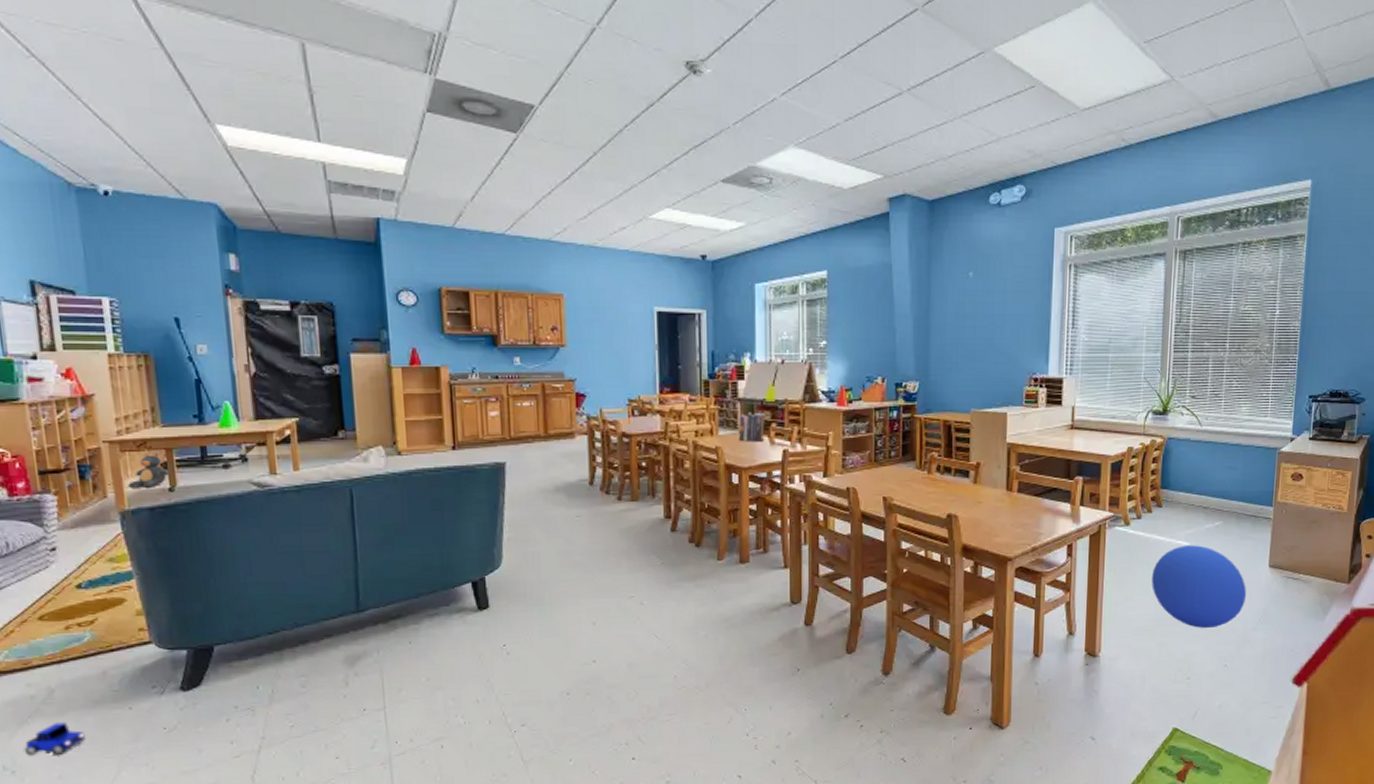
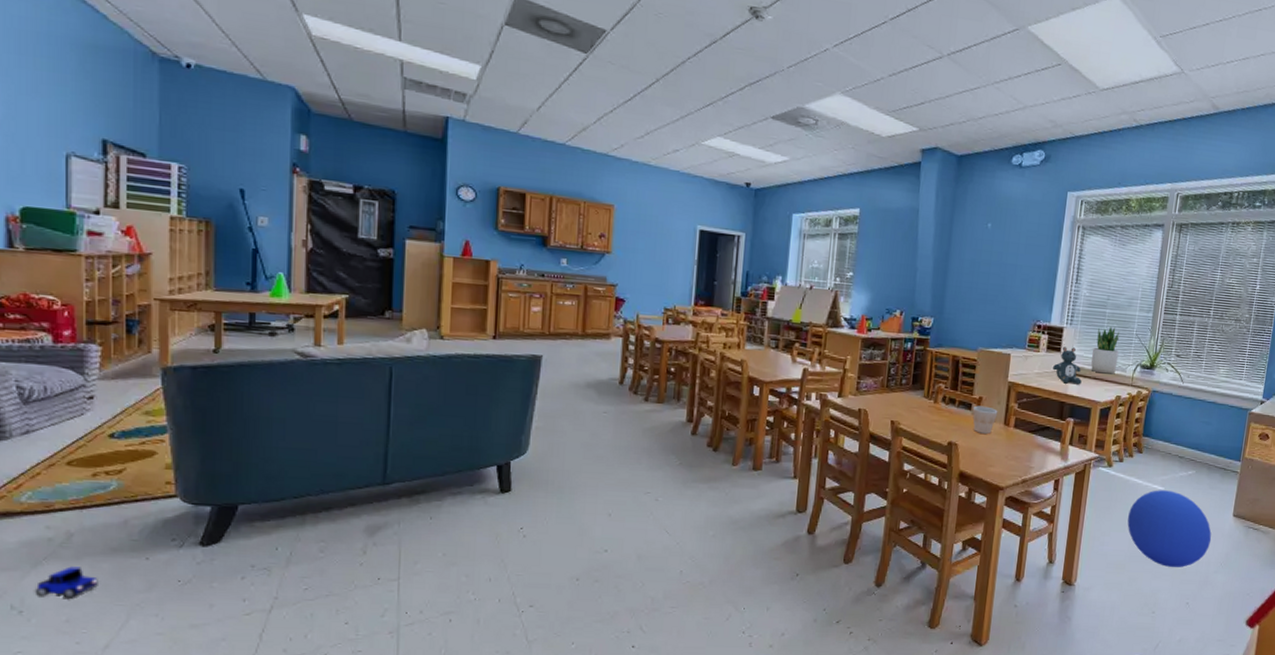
stuffed animal: present [128,453,170,488] -> none [174,314,216,348]
books: present [739,412,765,442] -> none [764,331,790,359]
cup: none [970,472,999,502] -> present [972,405,998,434]
stuffed animal: none [1054,399,1088,439] -> present [1052,346,1082,385]
planter: none [1097,373,1127,424] -> present [1091,327,1120,375]

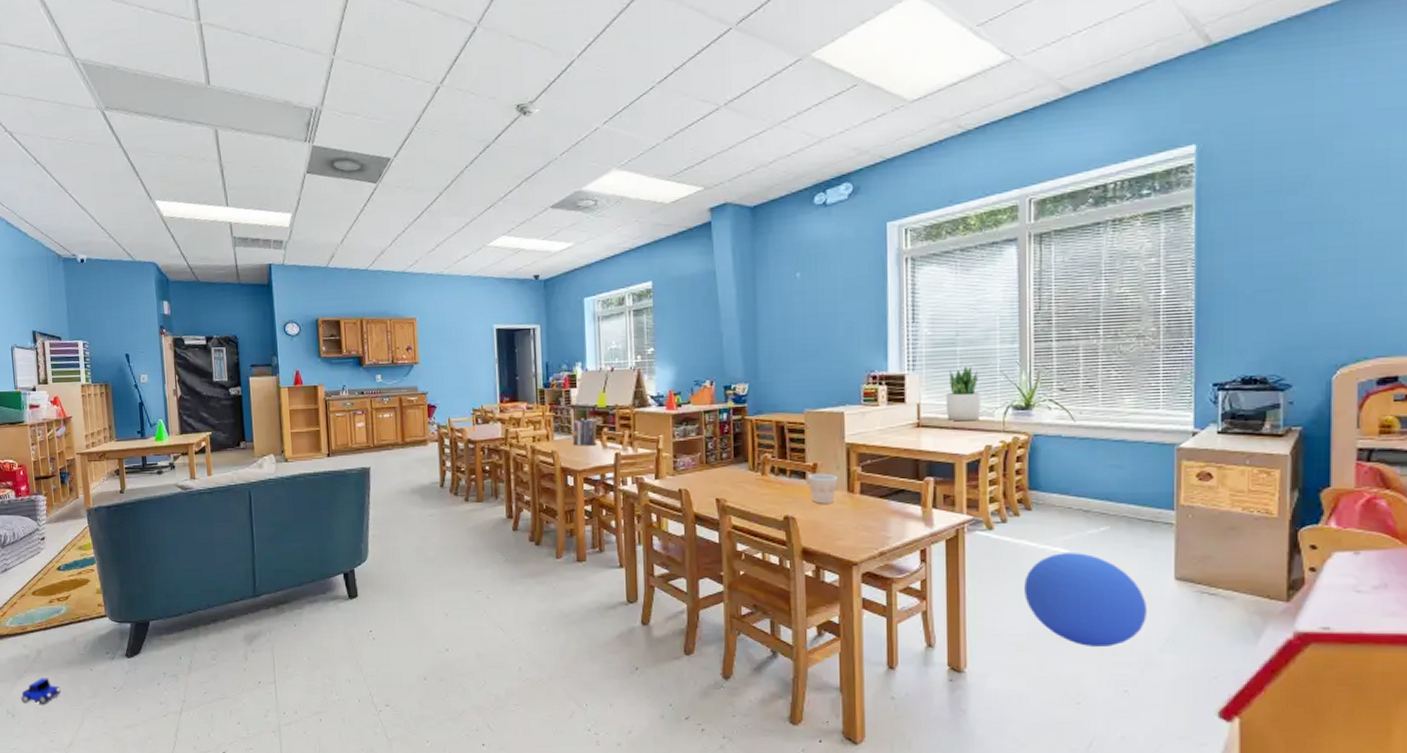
books: none [764,331,790,359] -> present [573,418,597,446]
stuffed animal: present [1052,346,1082,385] -> none [897,396,937,438]

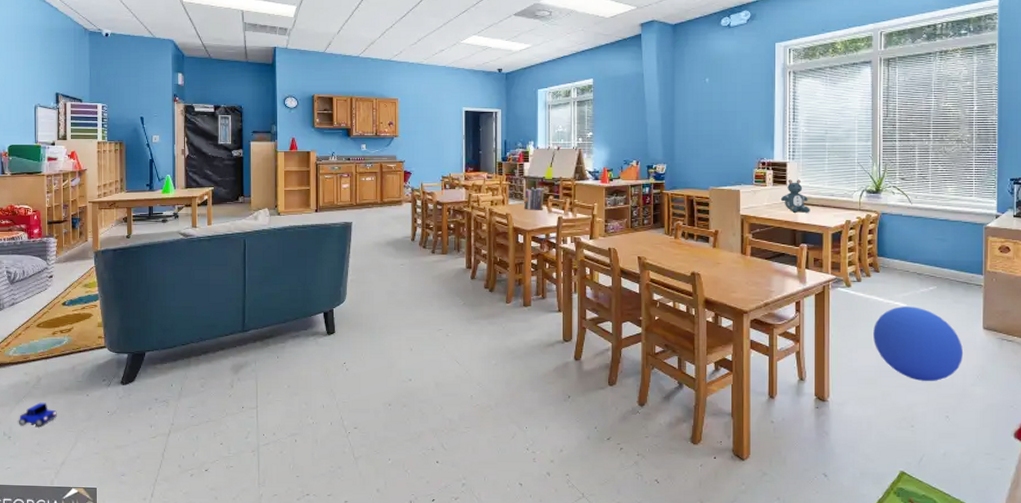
cup: present [807,473,838,504] -> none [710,238,734,263]
stuffed animal: none [897,396,937,438] -> present [780,179,810,213]
planter: present [947,366,981,422] -> none [818,158,843,201]

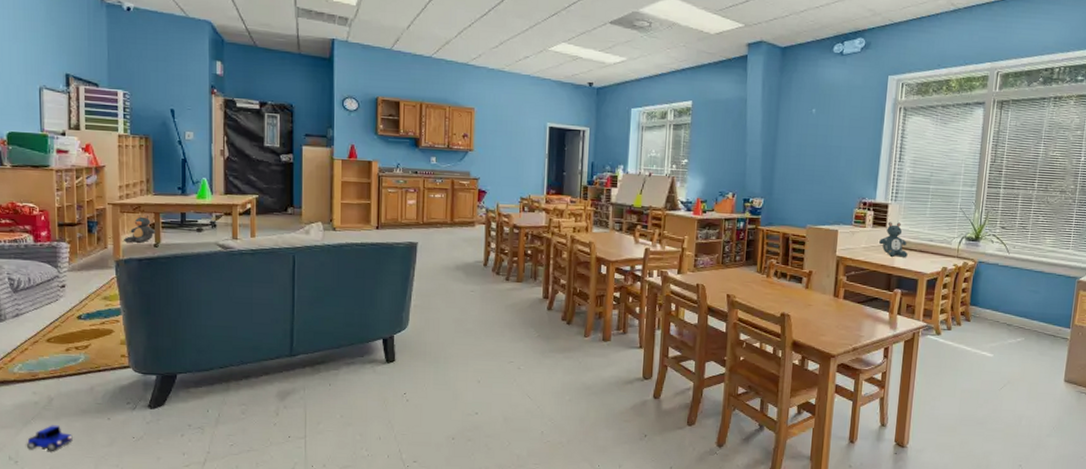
stuffed animal: none [101,210,128,235] -> present [124,215,156,243]
books: present [524,187,544,210] -> none [609,215,632,240]
ball: present [873,306,964,381] -> none [957,356,1043,431]

